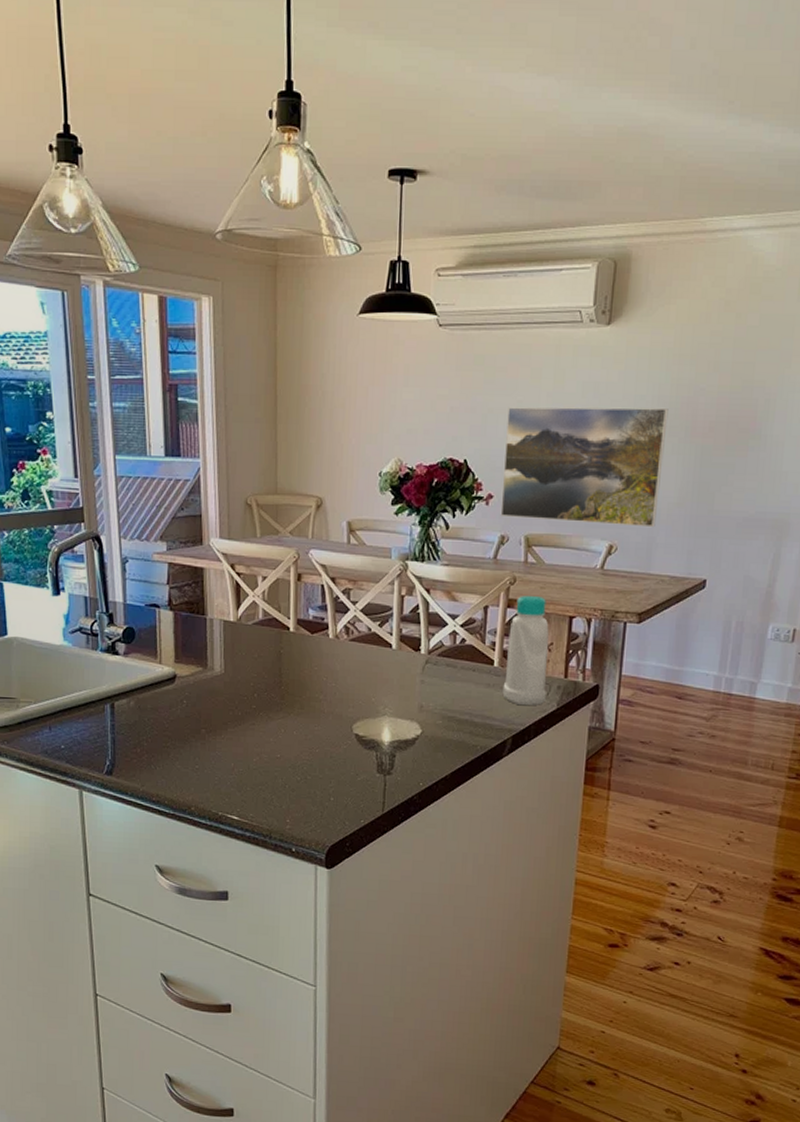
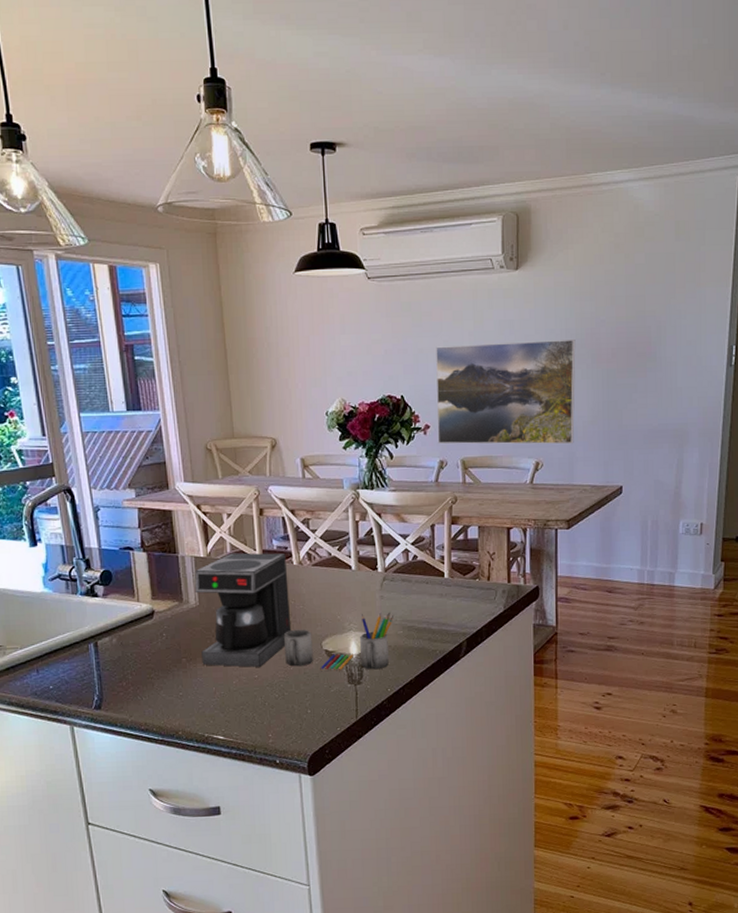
coffee maker: none [222,619,435,761] -> present [195,552,395,672]
bottle: present [502,596,549,705] -> none [454,512,493,610]

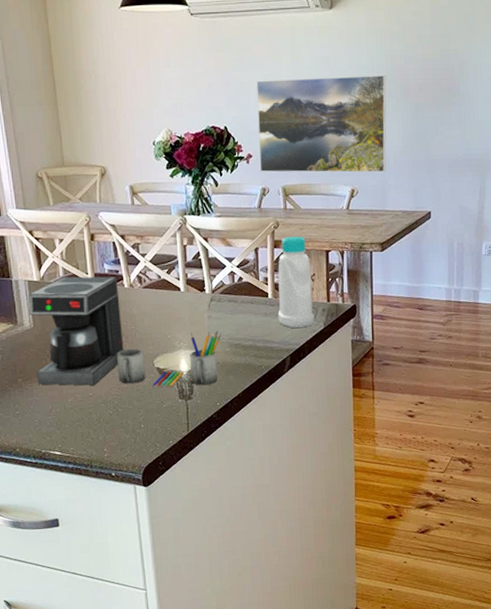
bottle: none [454,512,493,610] -> present [278,236,314,328]

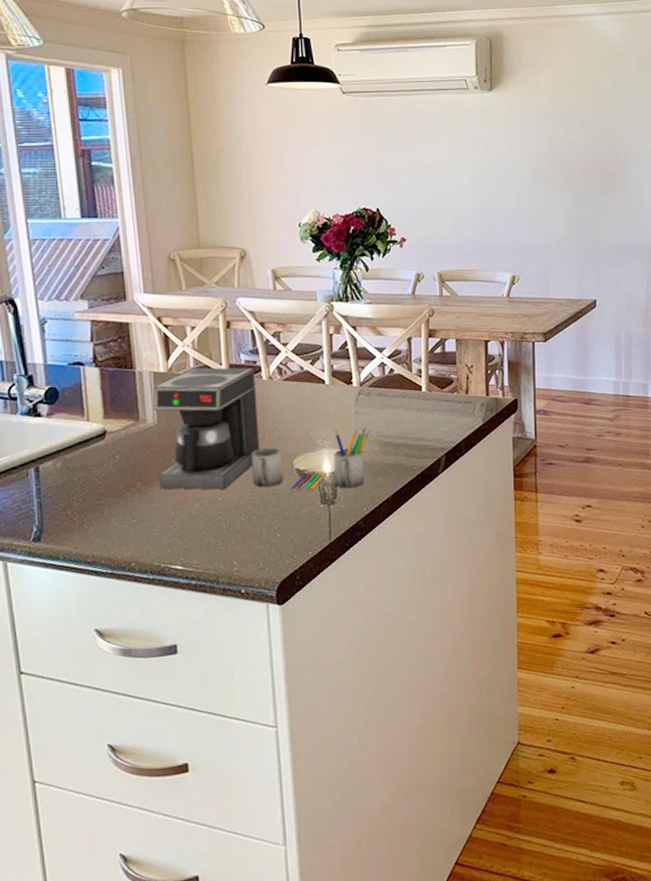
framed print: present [256,75,387,173] -> none [411,159,549,259]
bottle: present [278,236,314,328] -> none [432,325,472,424]

